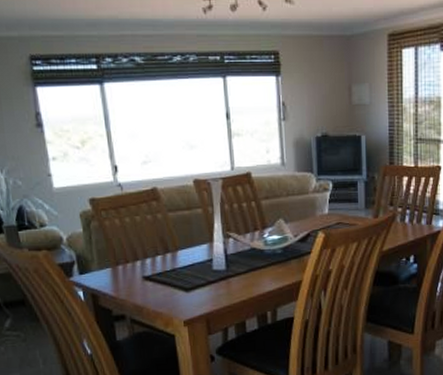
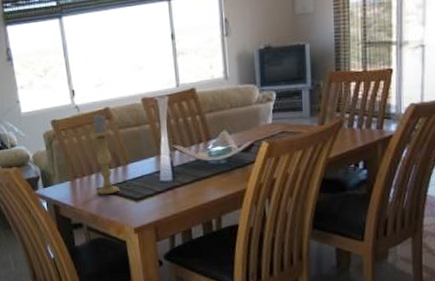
candle holder: none [135,193,168,283] -> present [90,113,119,194]

